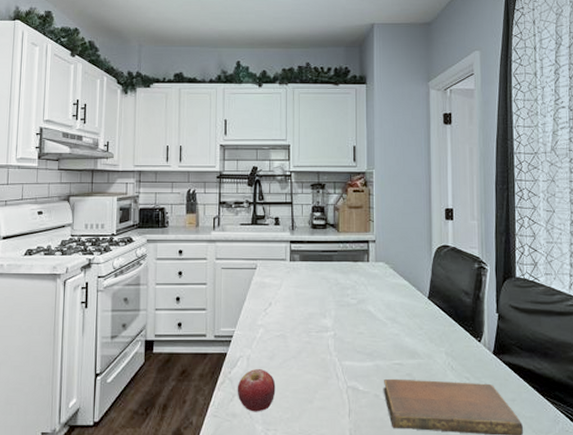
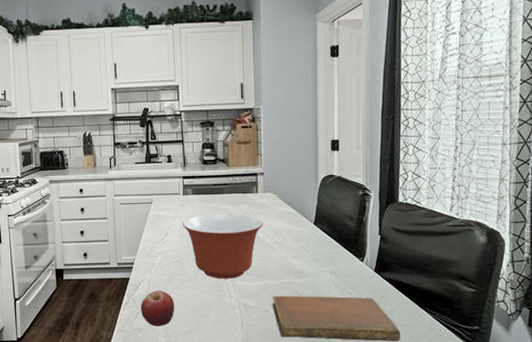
mixing bowl: none [288,282,375,358] -> present [183,213,263,279]

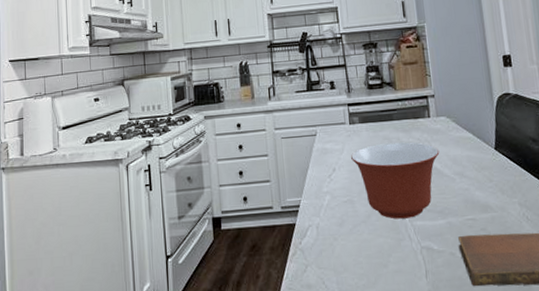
fruit: present [140,291,175,327] -> none [309,237,349,282]

